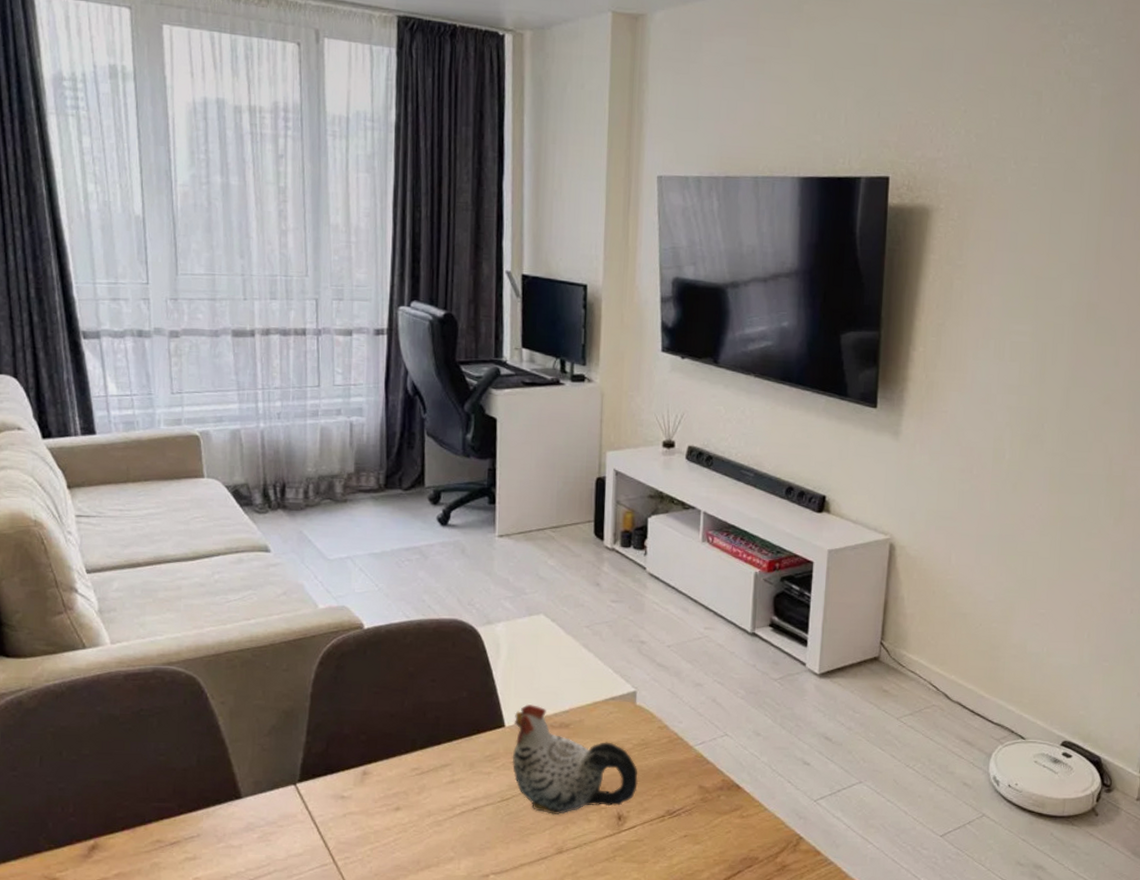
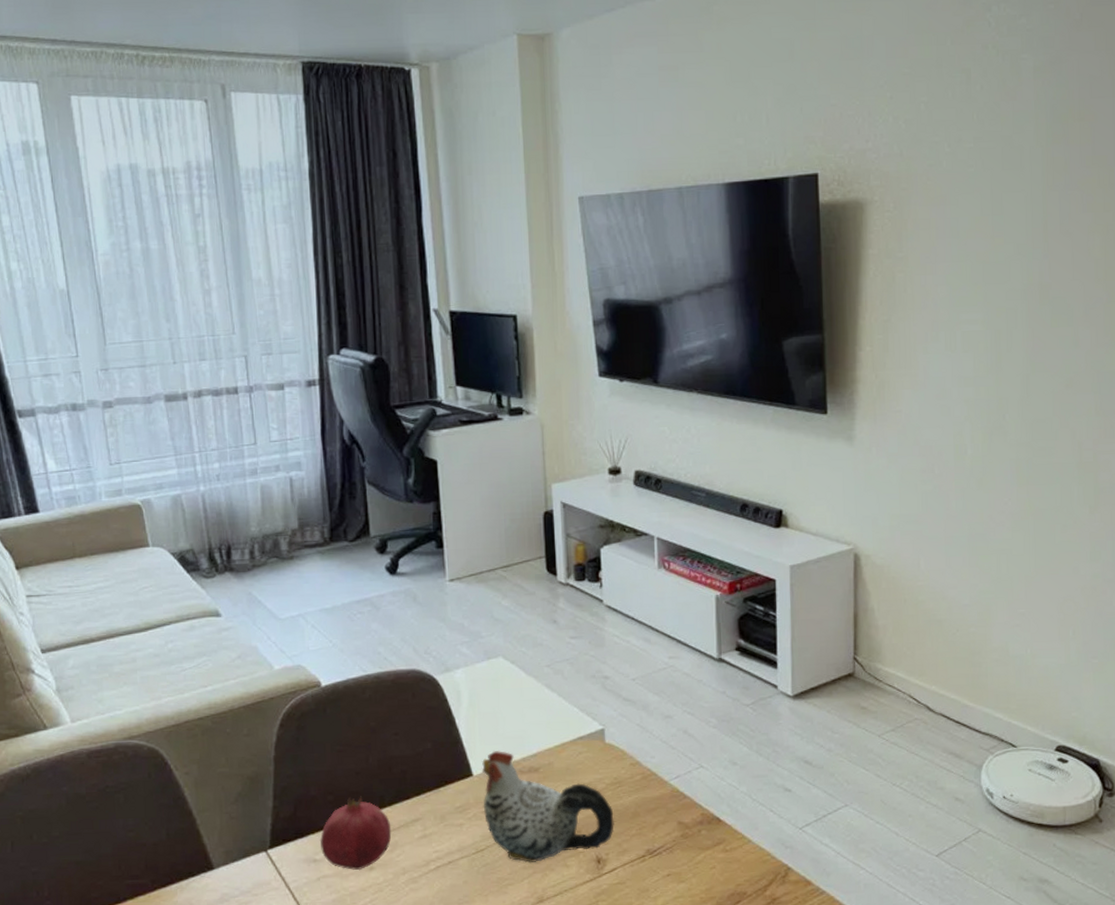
fruit: none [349,737,421,810] -> present [319,796,392,871]

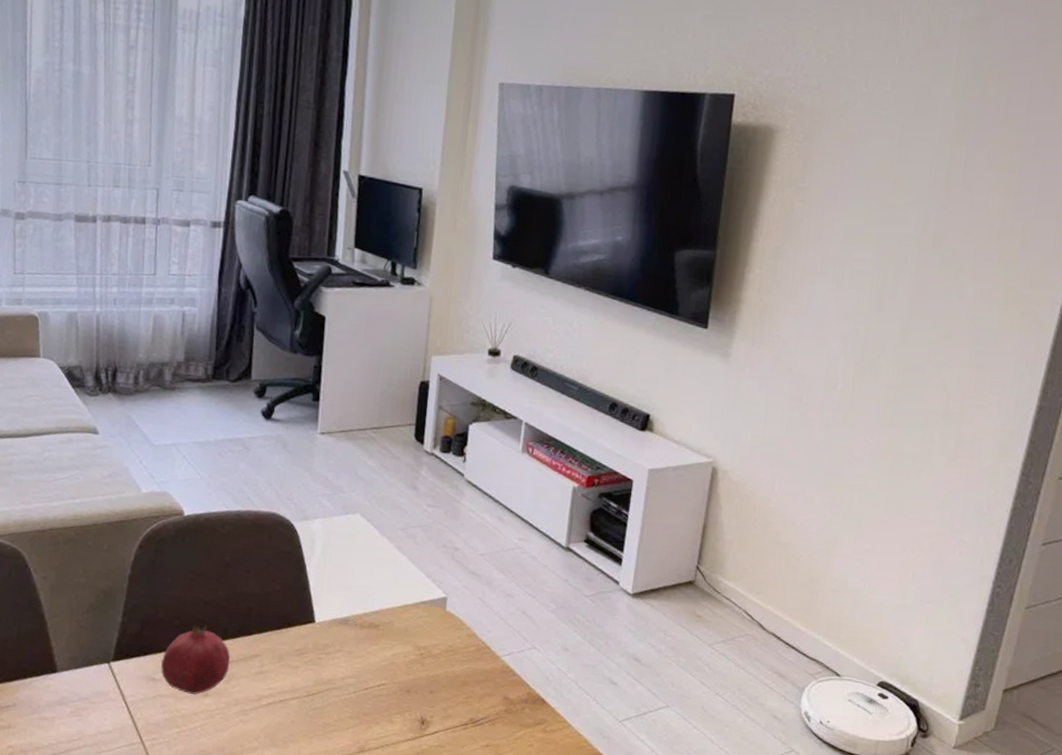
chicken figurine: present [481,751,614,864] -> none [320,602,444,714]

